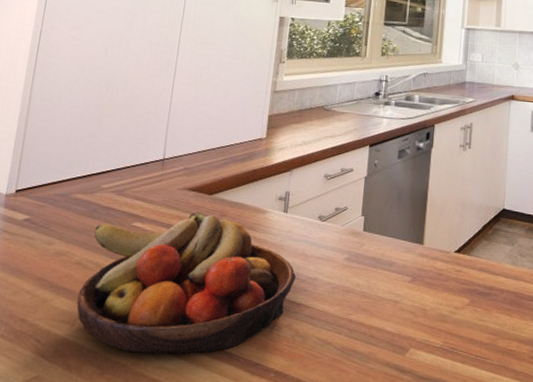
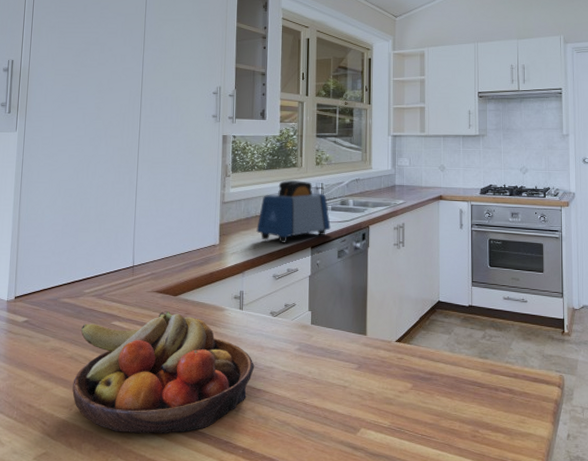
toaster: none [310,70,393,140] -> present [256,180,331,243]

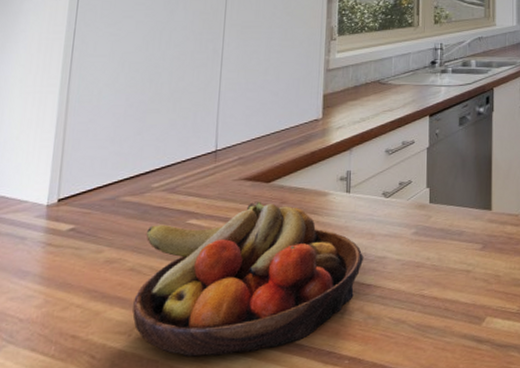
toaster: present [256,180,331,243] -> none [366,41,451,113]

